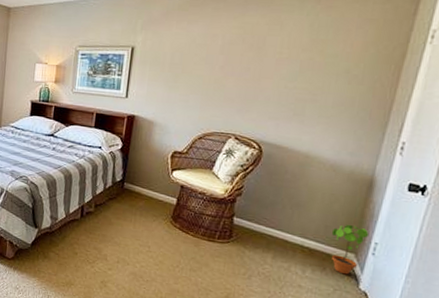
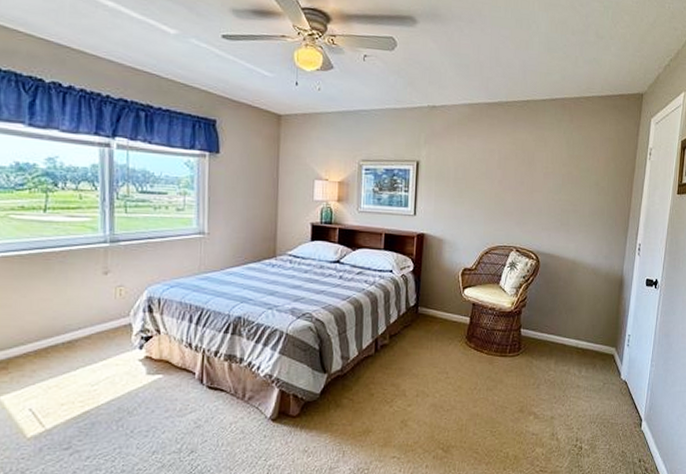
potted plant: present [331,224,368,275] -> none [597,321,623,368]

